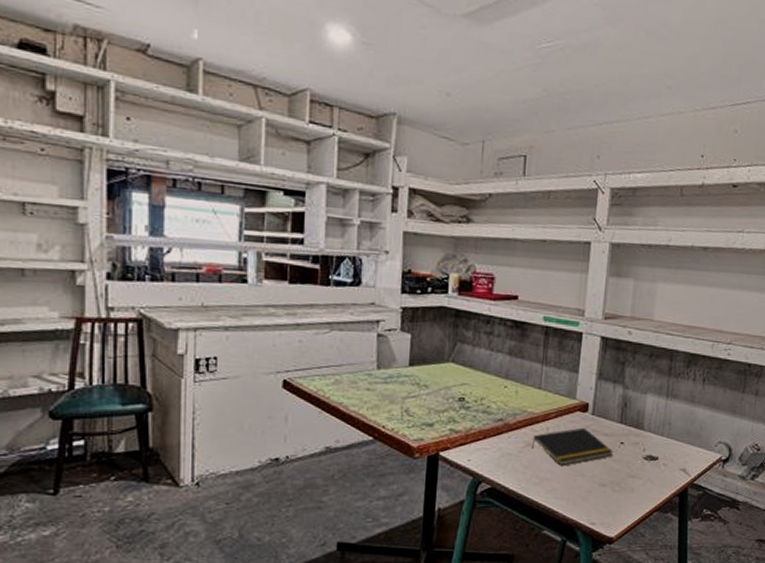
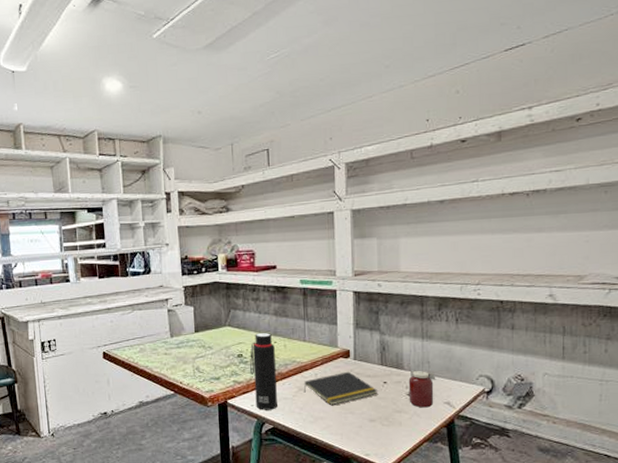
water bottle: none [472,374,504,467] -> present [250,333,277,410]
jar: none [644,431,675,474] -> present [408,370,436,408]

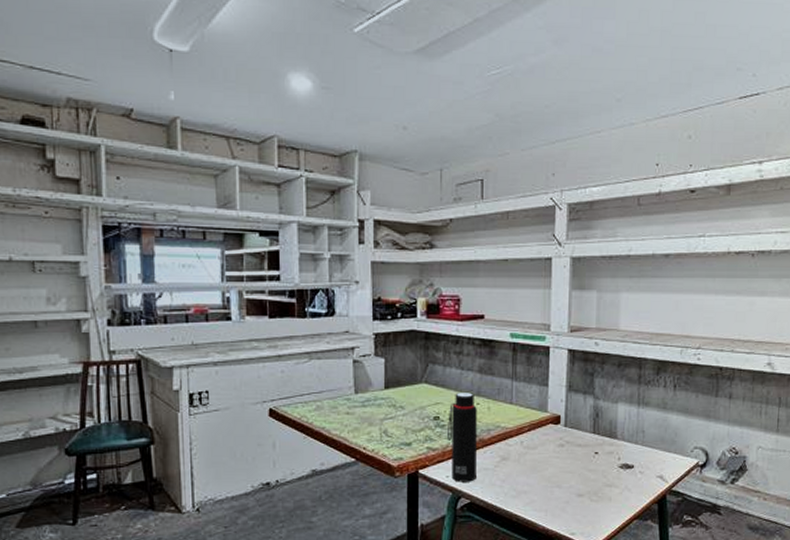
notepad: present [303,371,378,406] -> none [507,439,589,478]
jar: present [408,370,436,408] -> none [620,440,650,482]

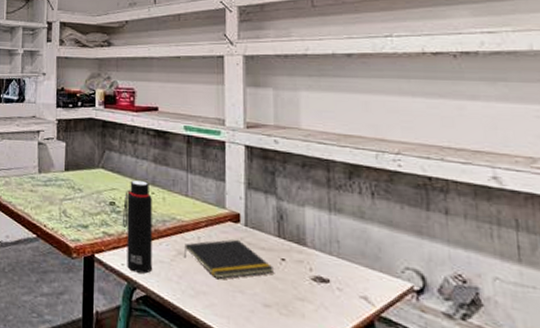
notepad: none [507,439,589,478] -> present [183,239,275,279]

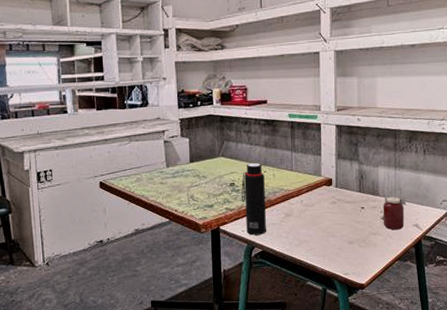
notepad: present [183,239,275,279] -> none [290,198,357,230]
jar: none [312,249,349,300] -> present [383,196,407,230]

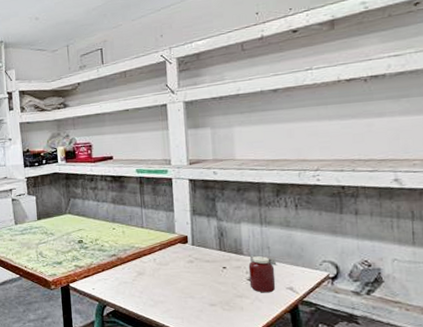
water bottle: present [241,163,266,235] -> none [90,220,118,294]

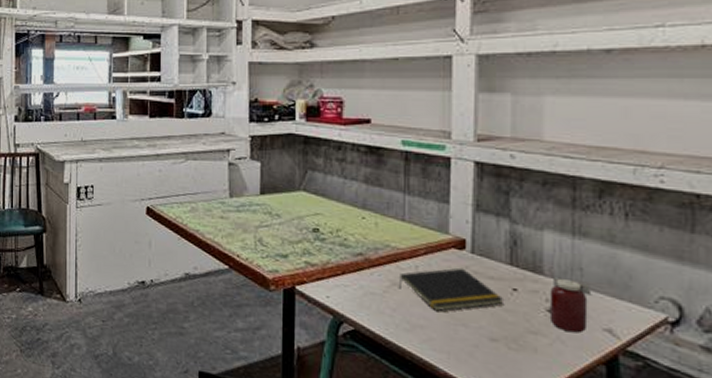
notepad: none [143,256,218,290] -> present [398,268,505,312]

